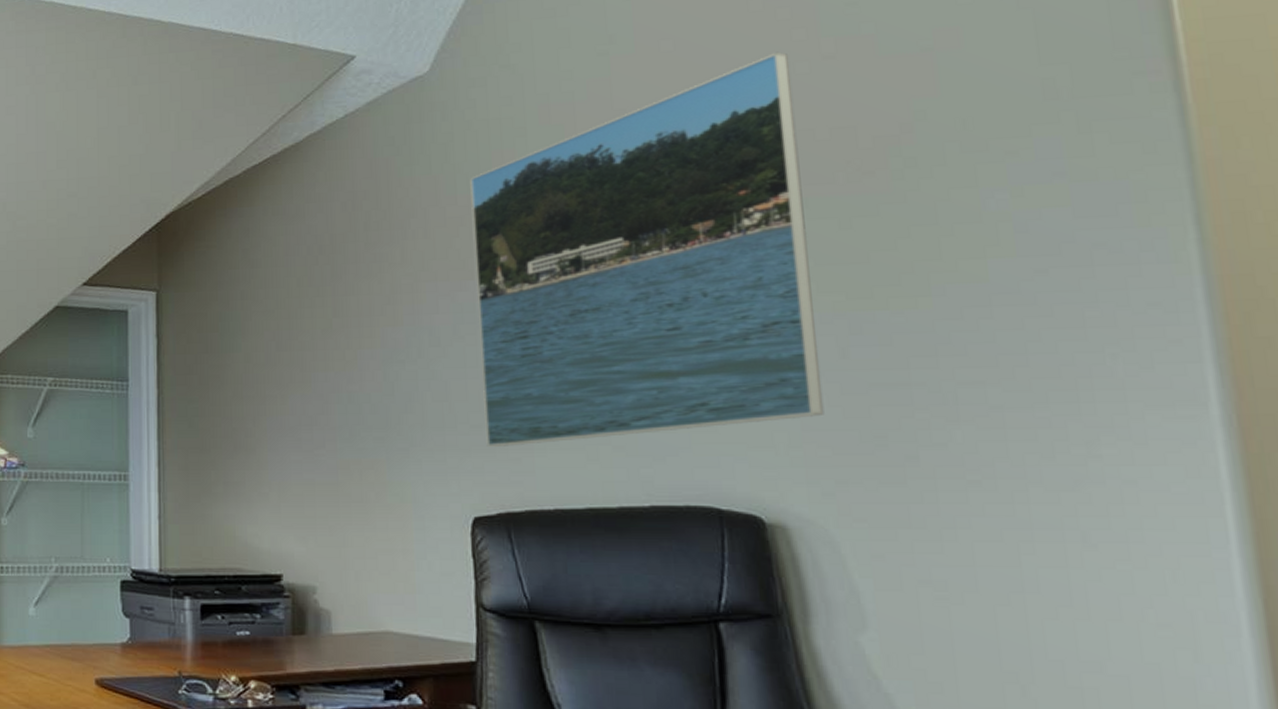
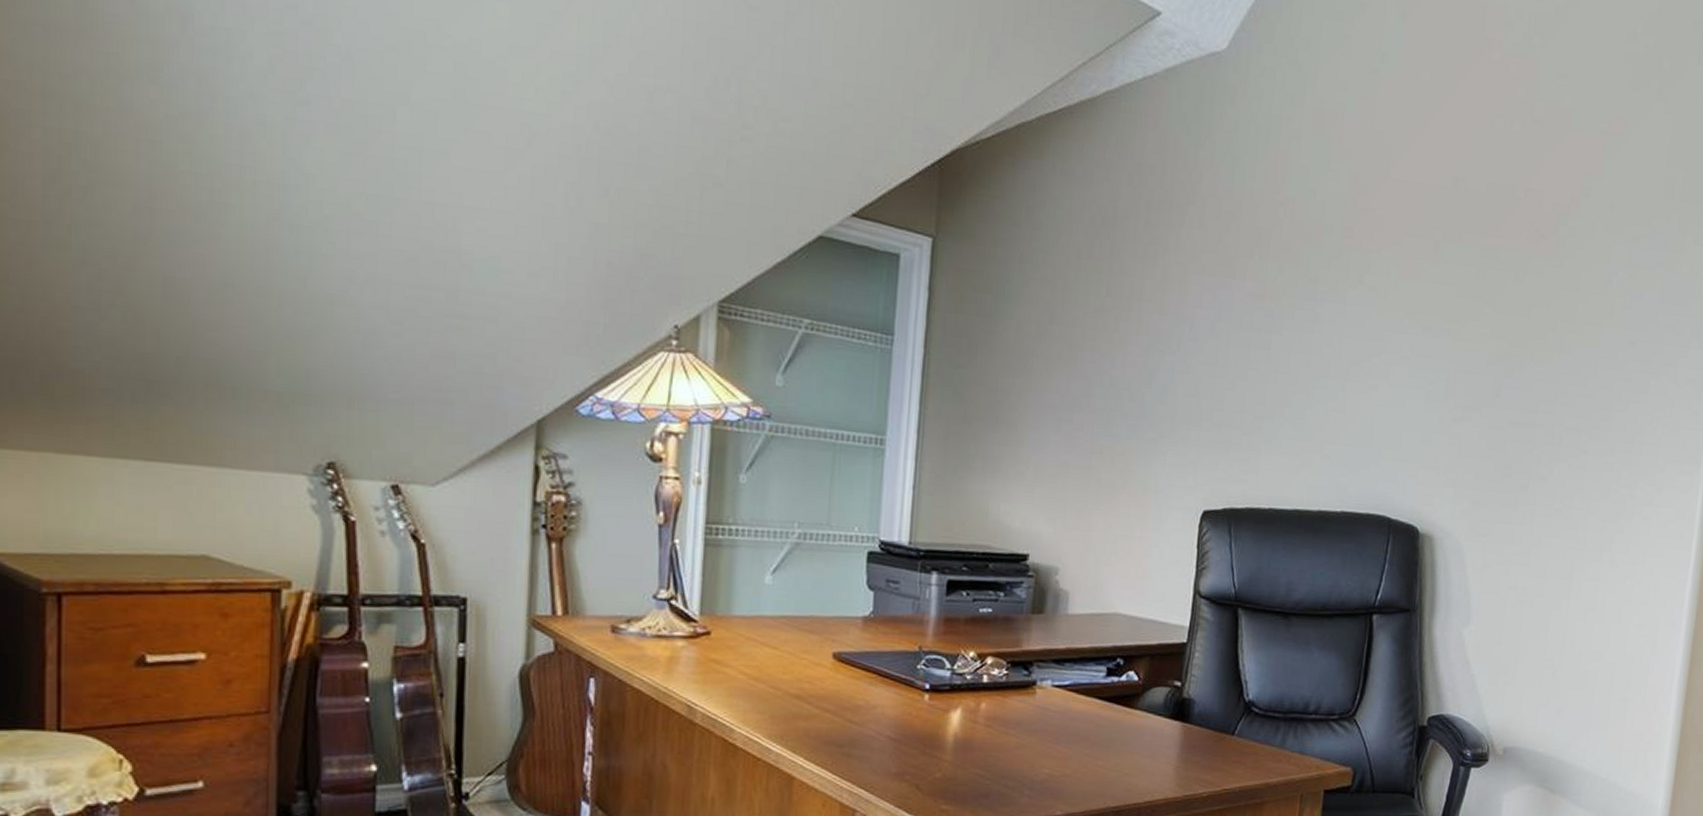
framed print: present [470,52,825,447] -> none [1223,106,1510,447]

